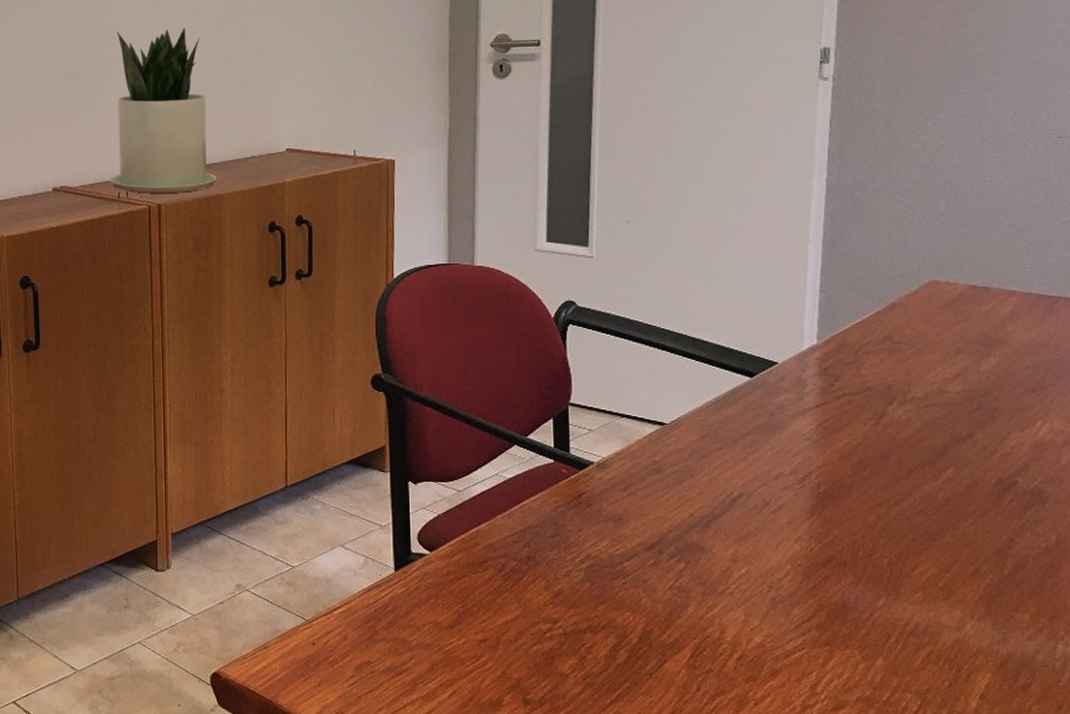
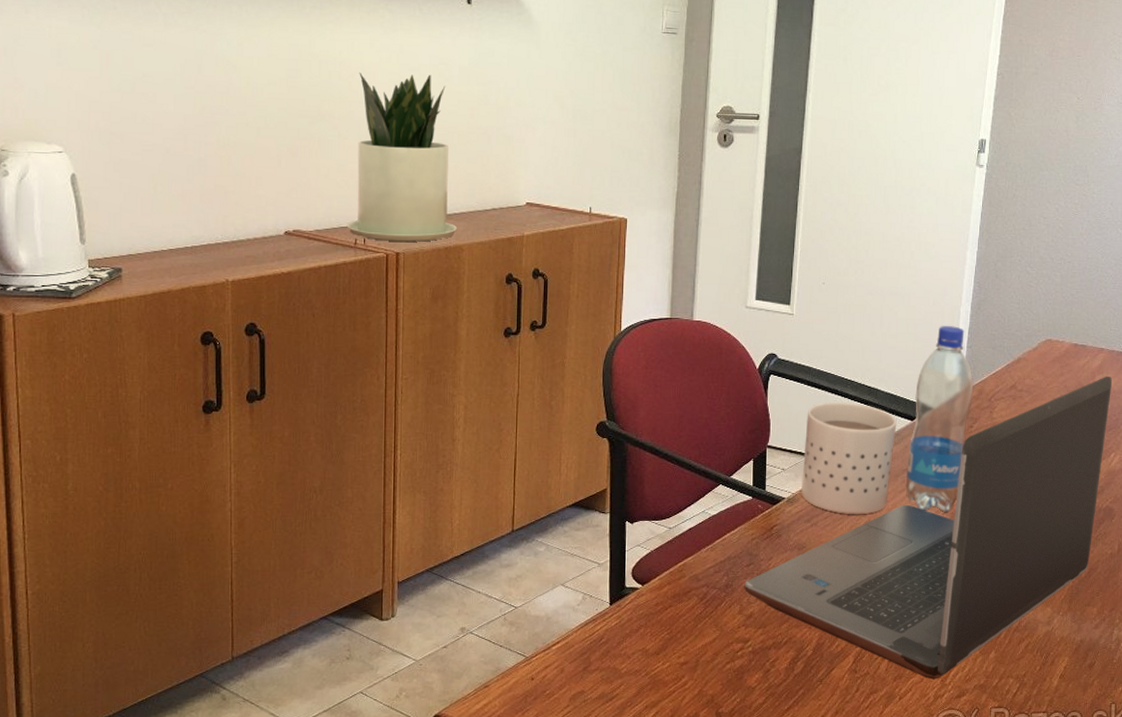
laptop computer: none [549,324,1032,686] -> present [744,376,1113,680]
mug: none [613,355,732,485] -> present [801,402,897,515]
bottle: none [746,267,832,487] -> present [905,326,974,513]

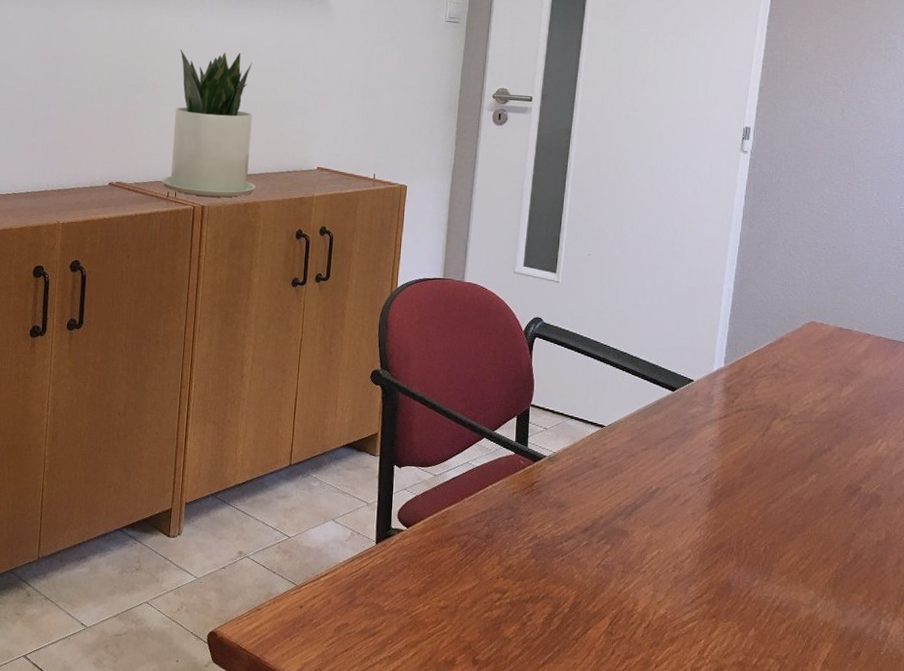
laptop computer: present [744,376,1113,680] -> none [504,361,879,651]
mug: present [801,402,897,515] -> none [562,367,658,479]
bottle: present [905,326,974,513] -> none [665,302,736,485]

